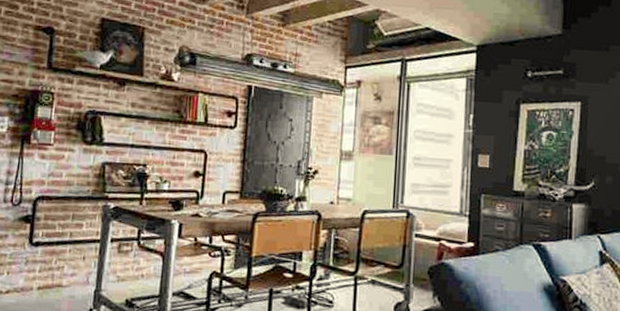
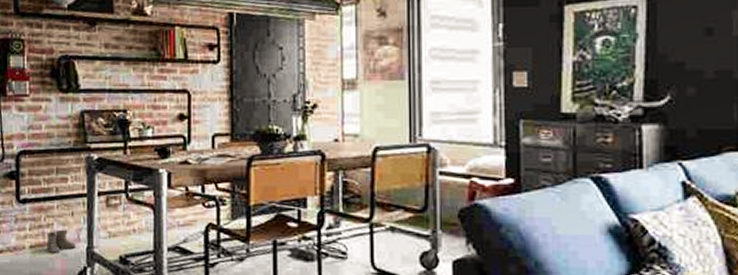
boots: none [54,273,84,296] -> present [47,230,76,254]

